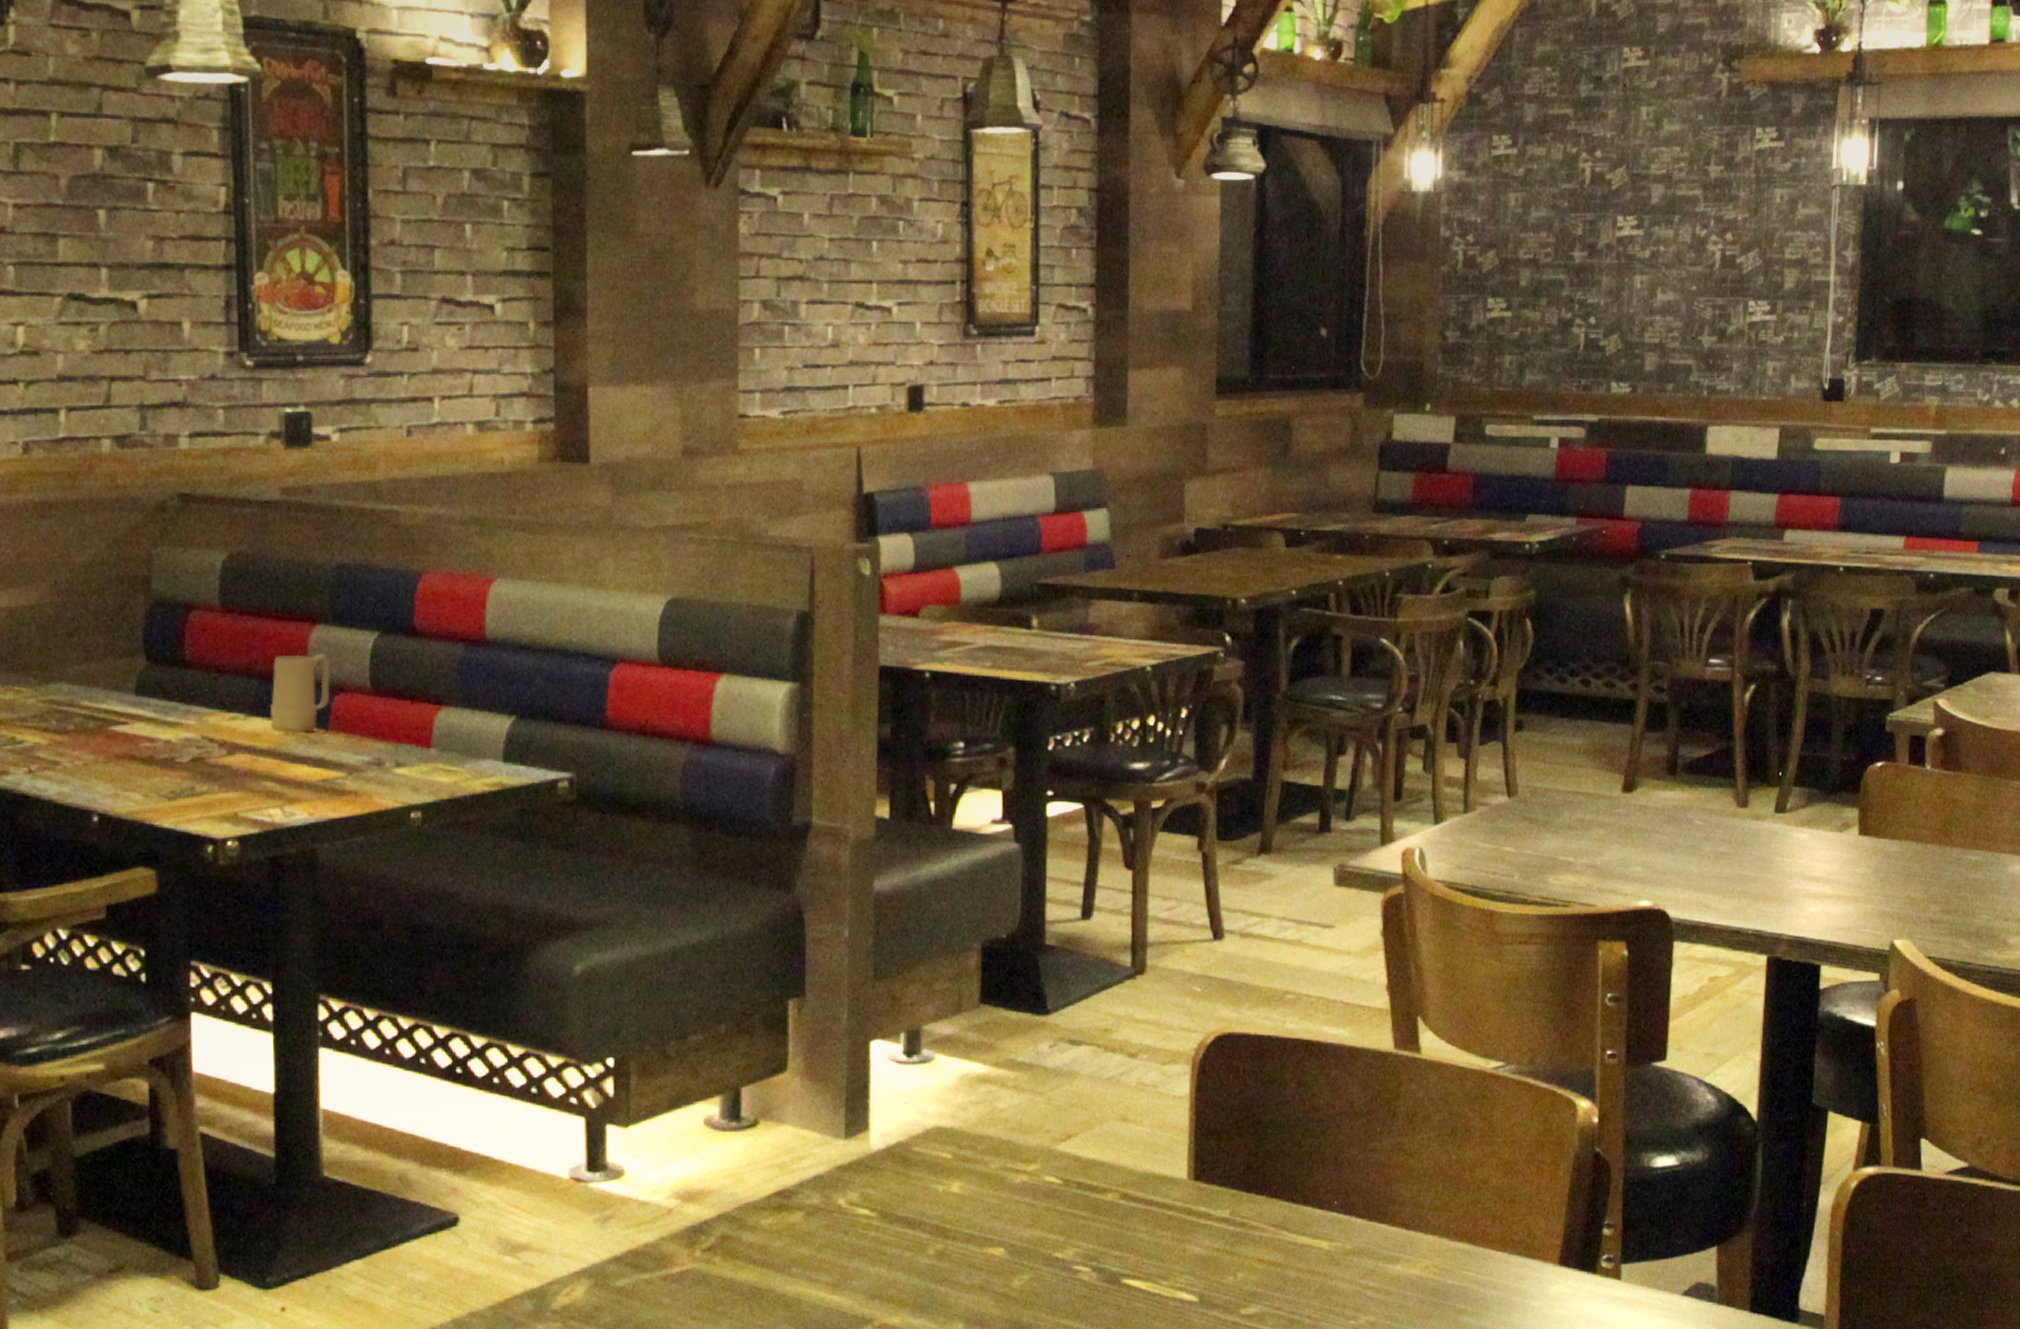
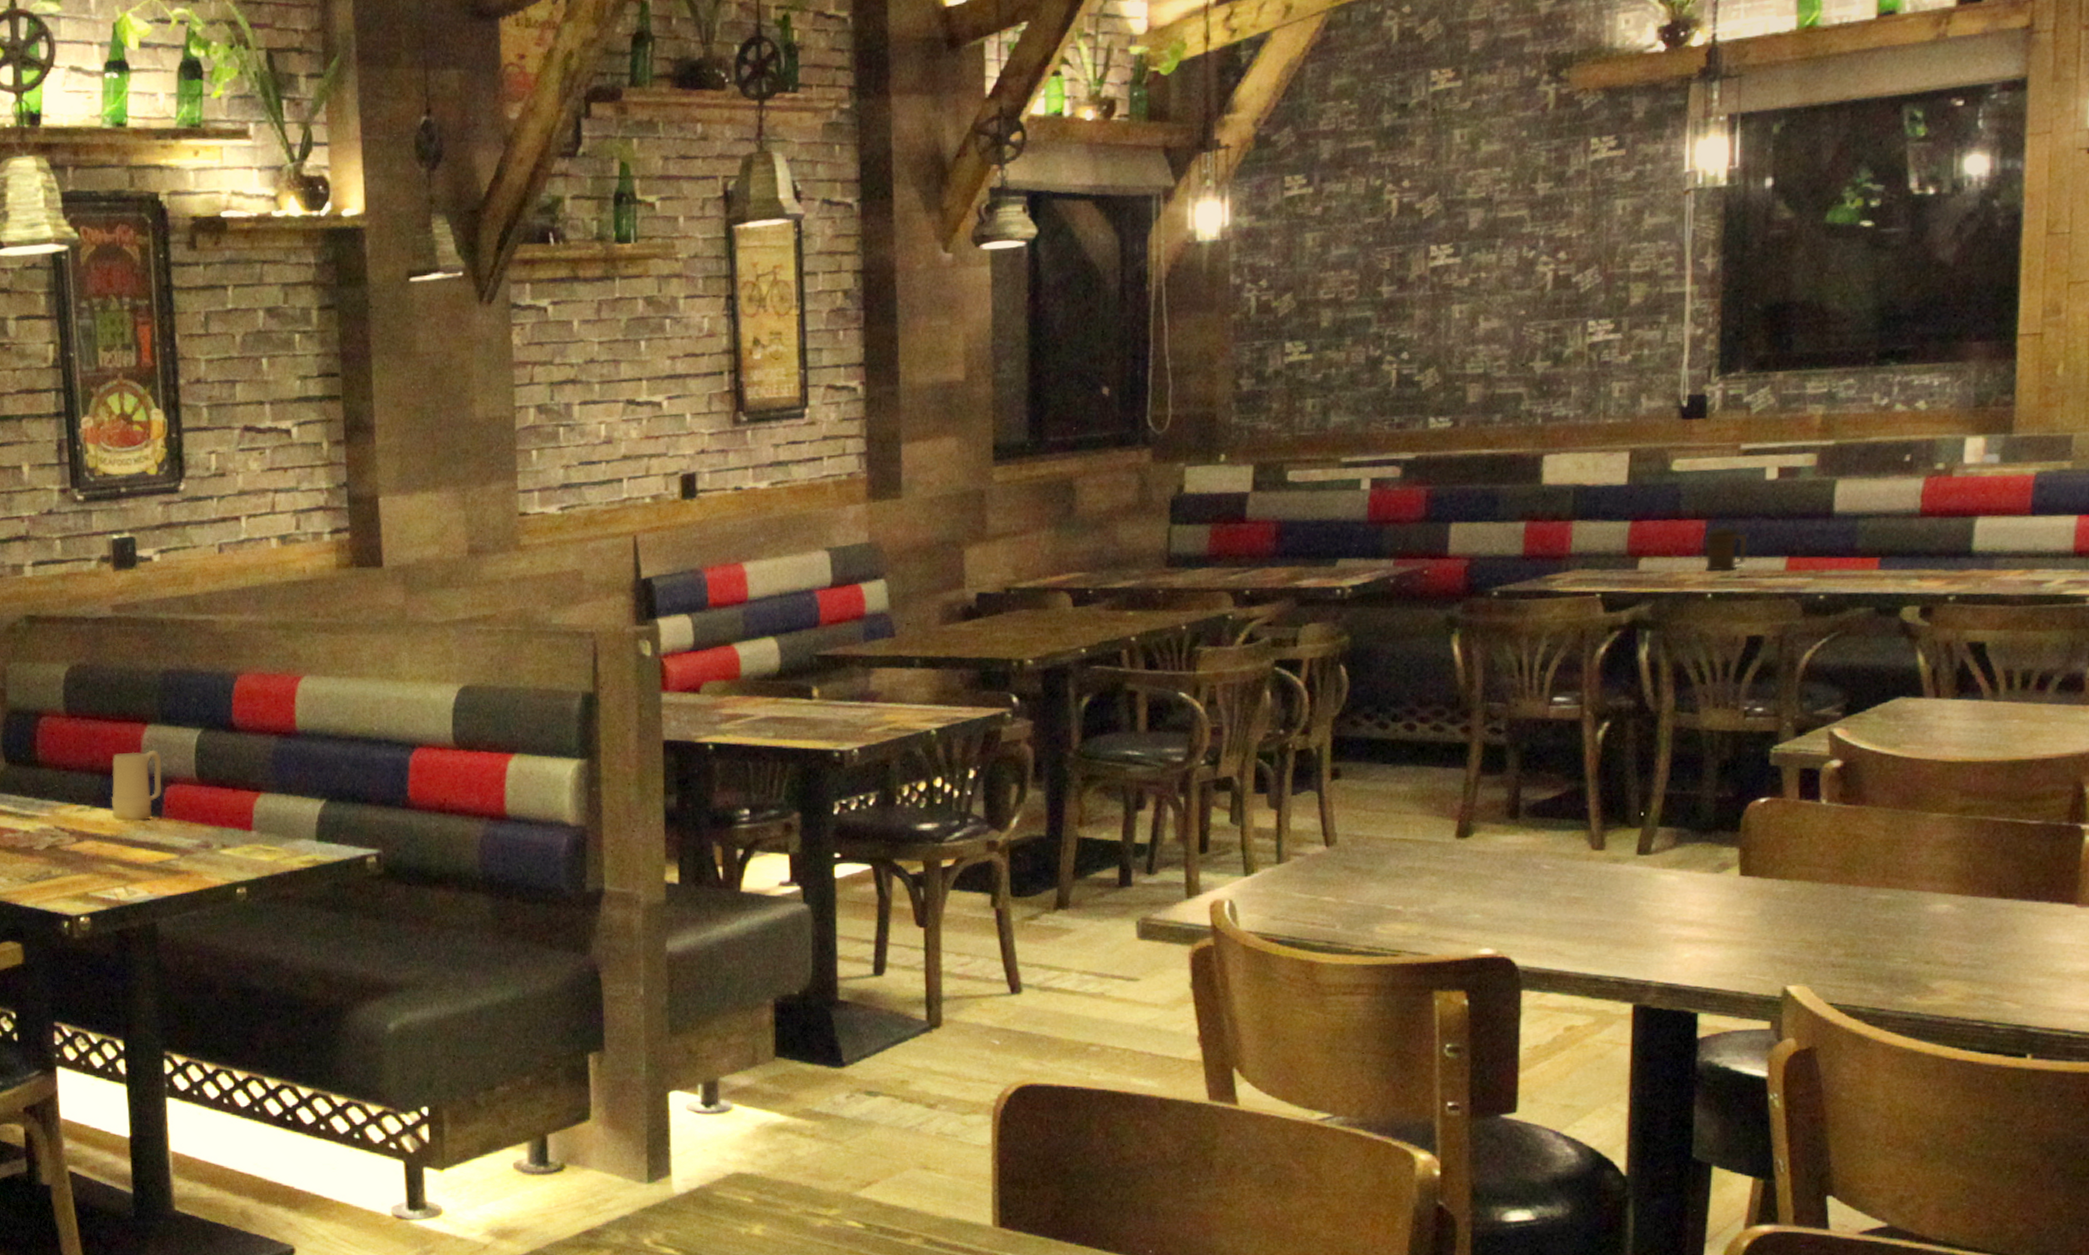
beer mug: none [1838,504,1874,549] -> present [1704,526,1748,574]

